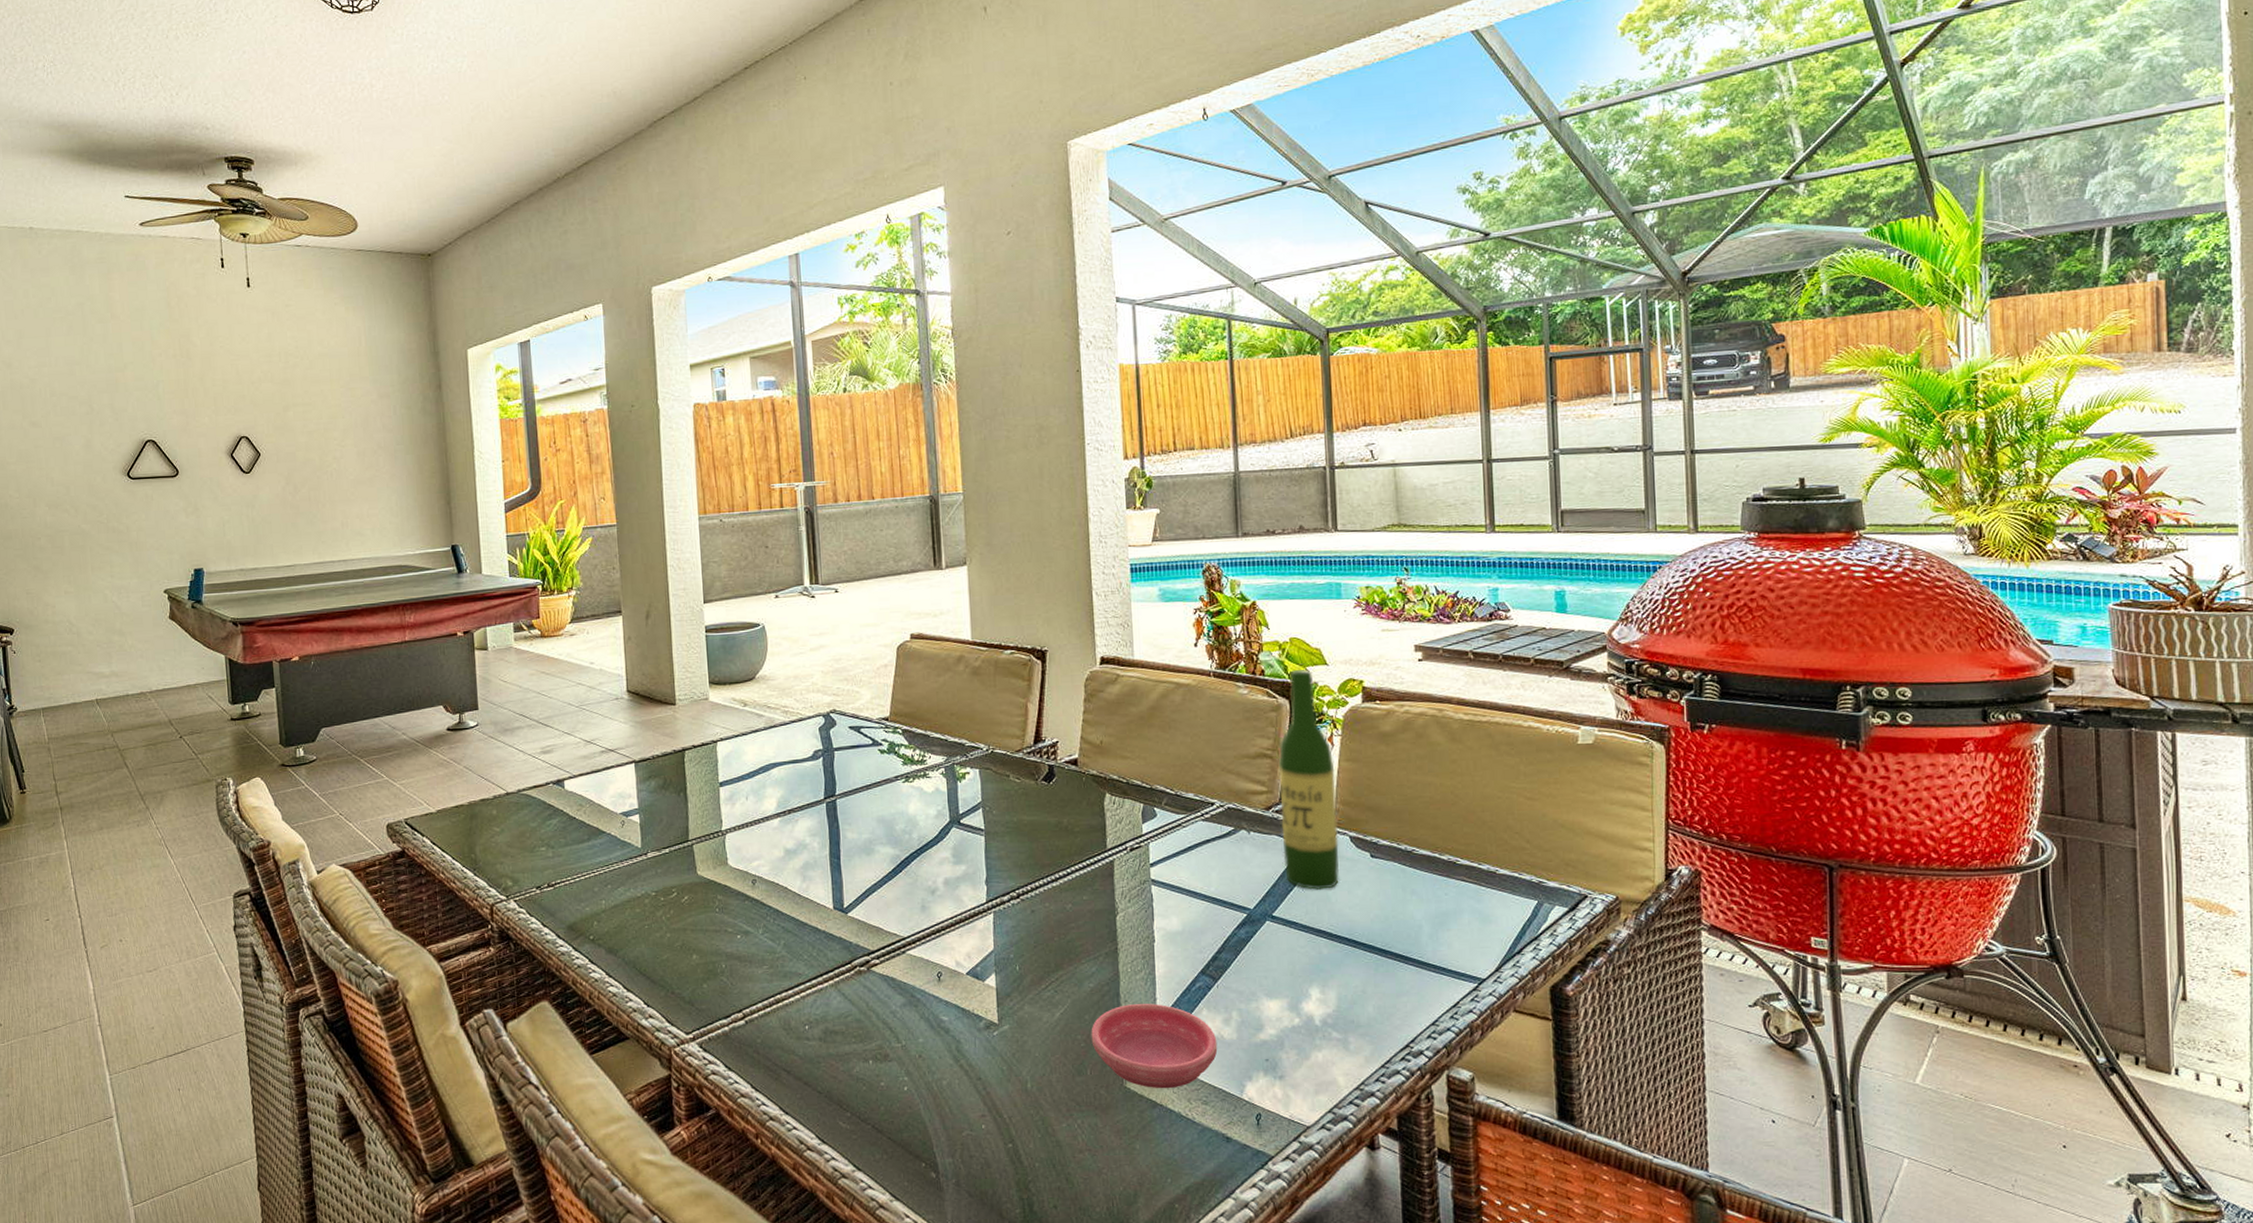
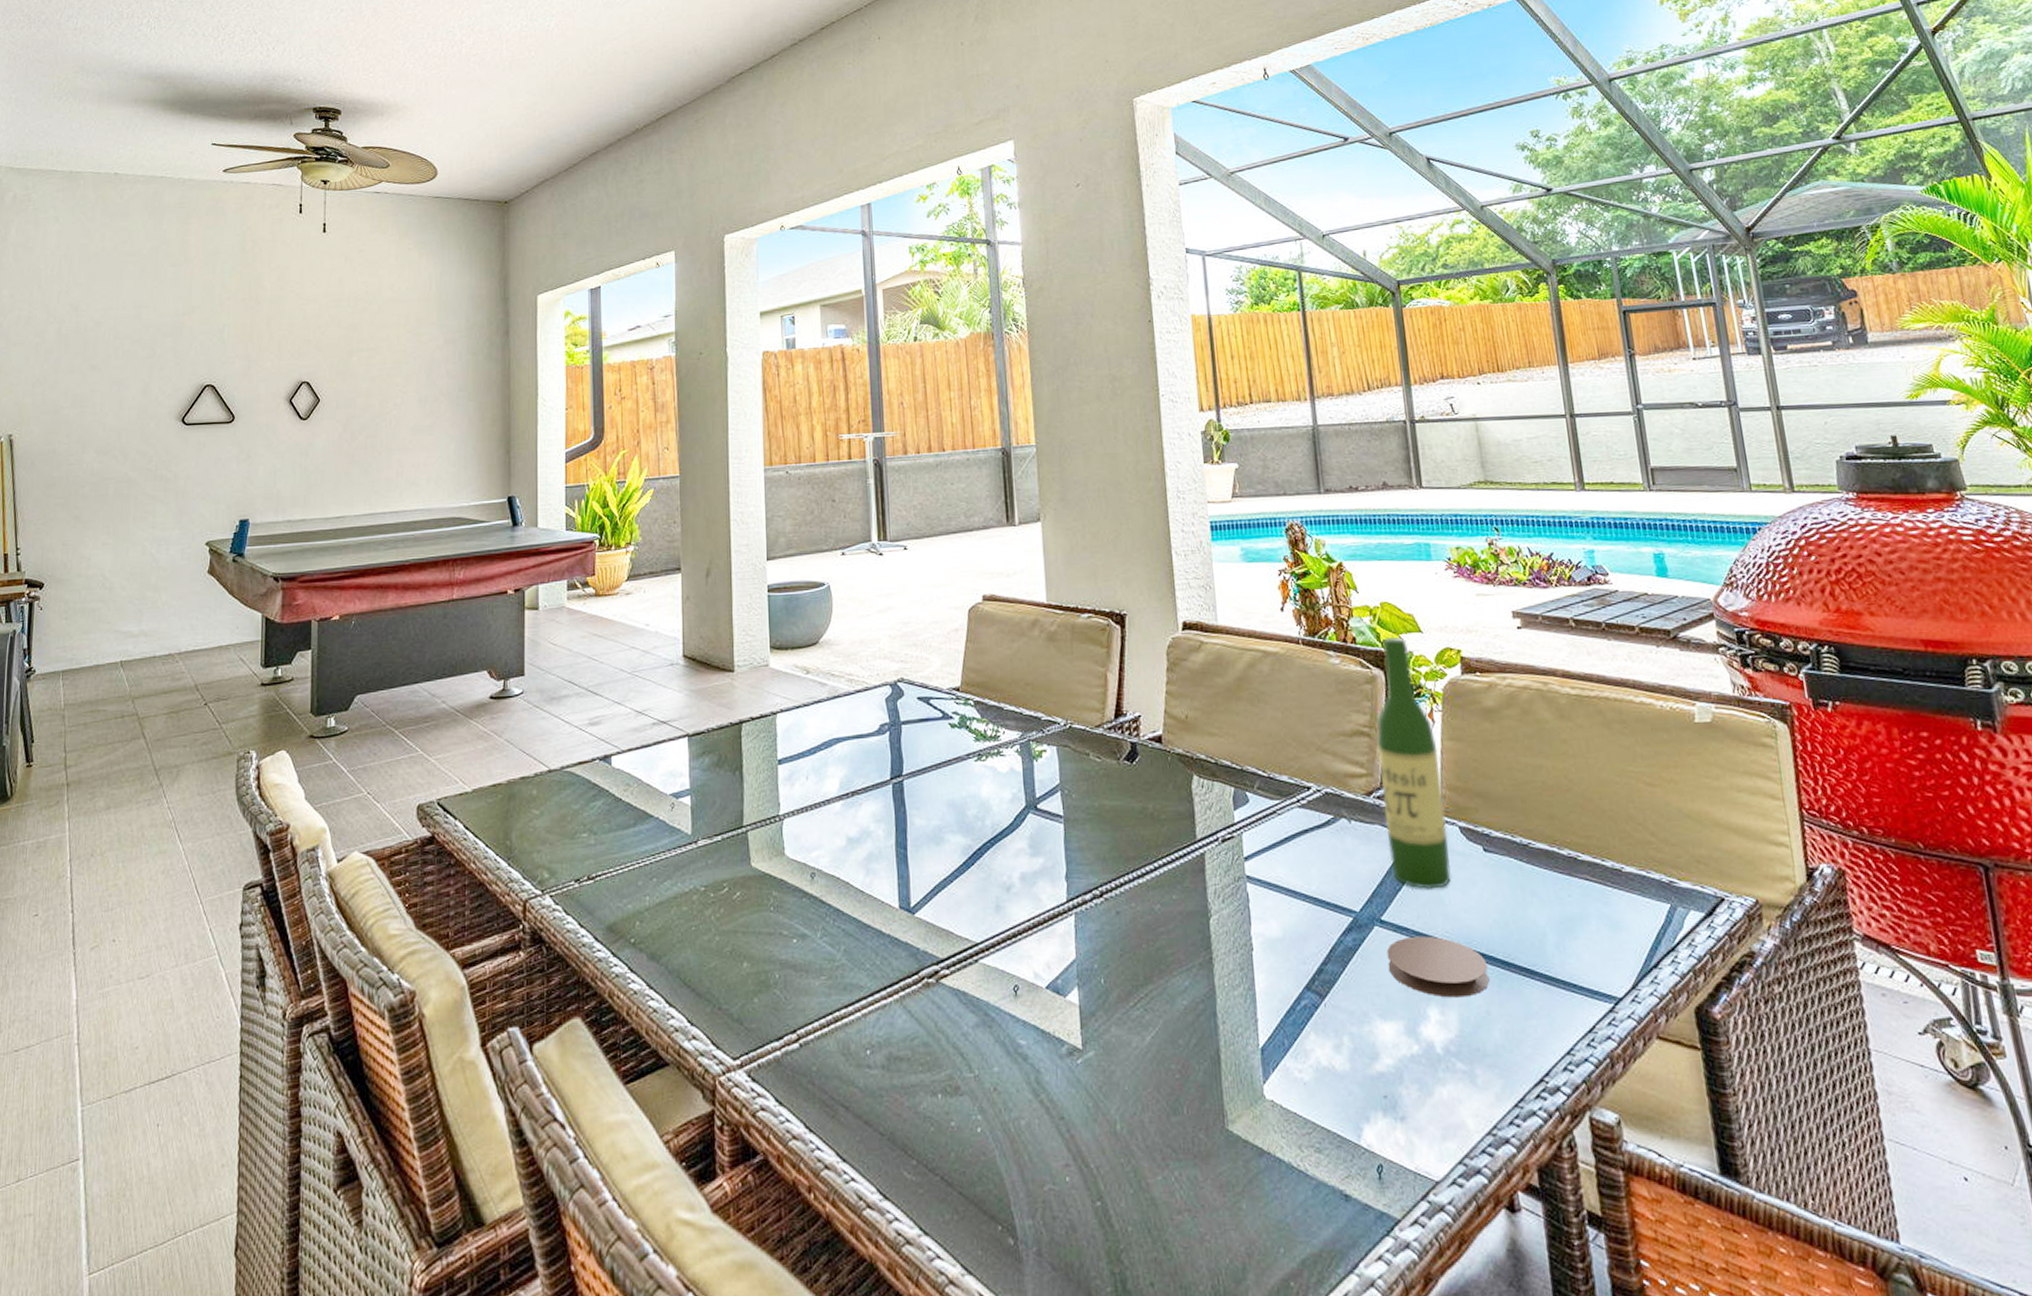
saucer: present [1091,1004,1218,1089] -> none [1186,1026,1329,1133]
coaster: none [1276,929,1368,980] -> present [1386,936,1490,998]

